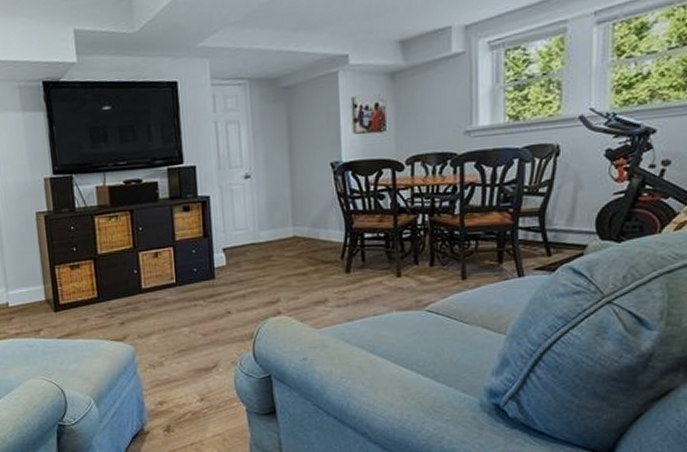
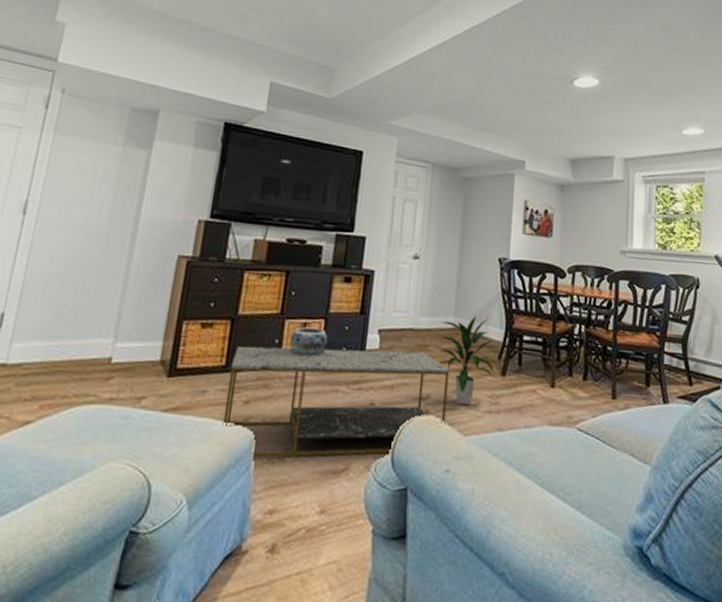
coffee table: none [102,262,297,365] -> present [222,346,450,458]
decorative bowl: none [146,255,179,281] -> present [289,327,328,357]
indoor plant: none [281,222,340,303] -> present [439,315,495,406]

